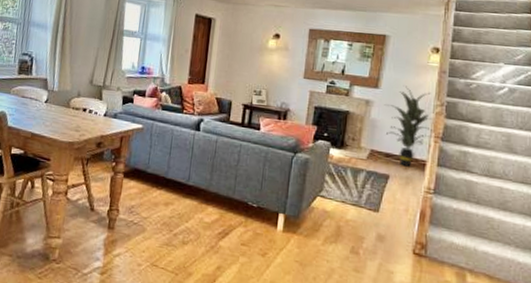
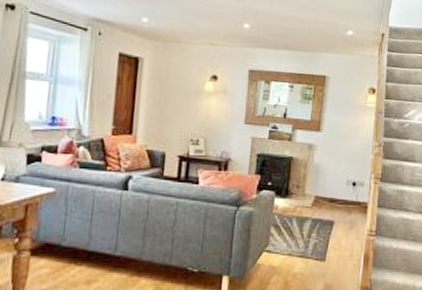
indoor plant: present [384,86,432,167] -> none [326,127,372,211]

